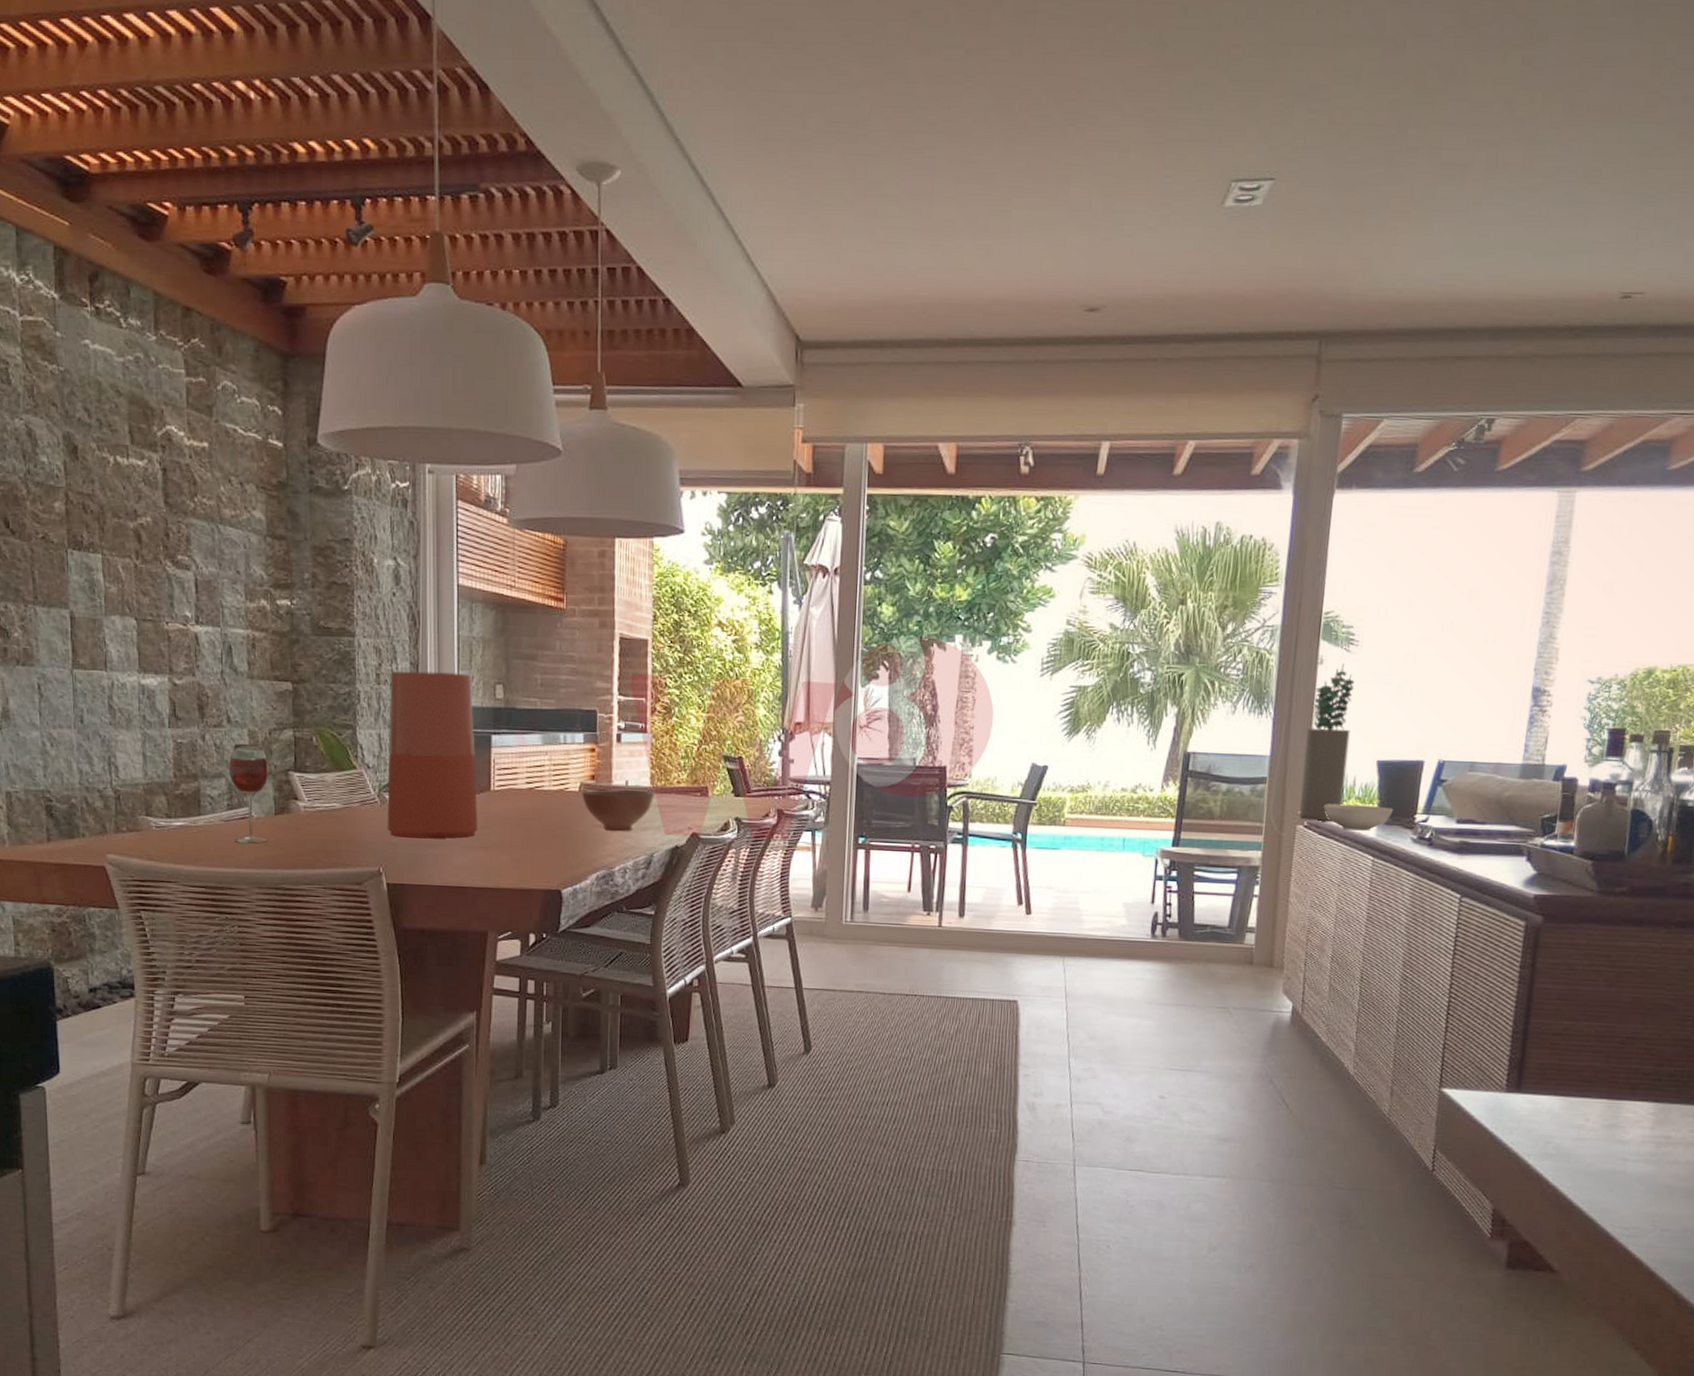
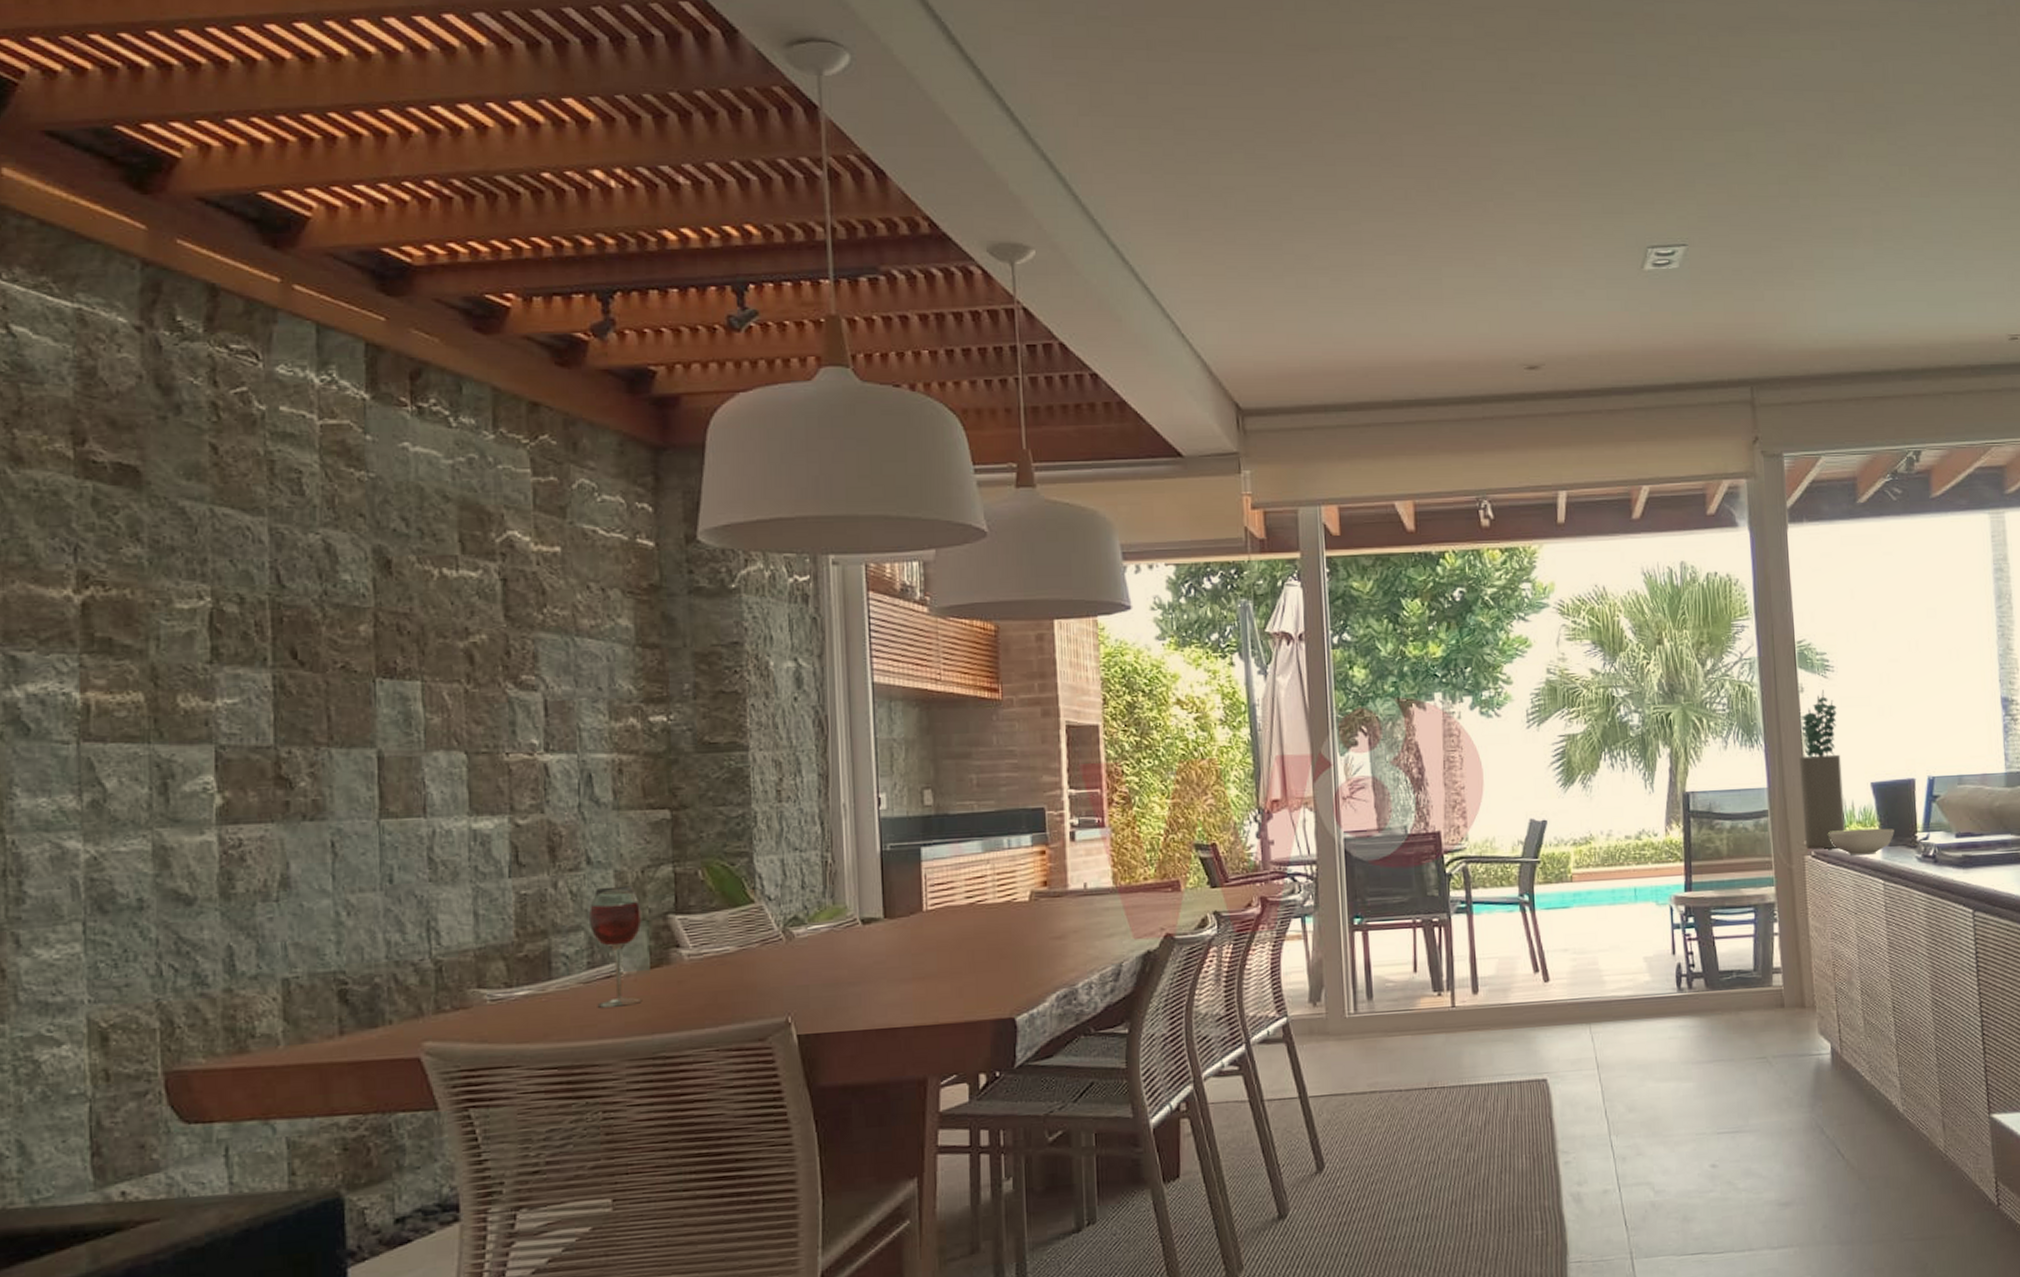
vase: present [387,671,478,839] -> none [793,780,910,978]
bowl: present [581,789,655,831] -> none [1032,892,1119,942]

